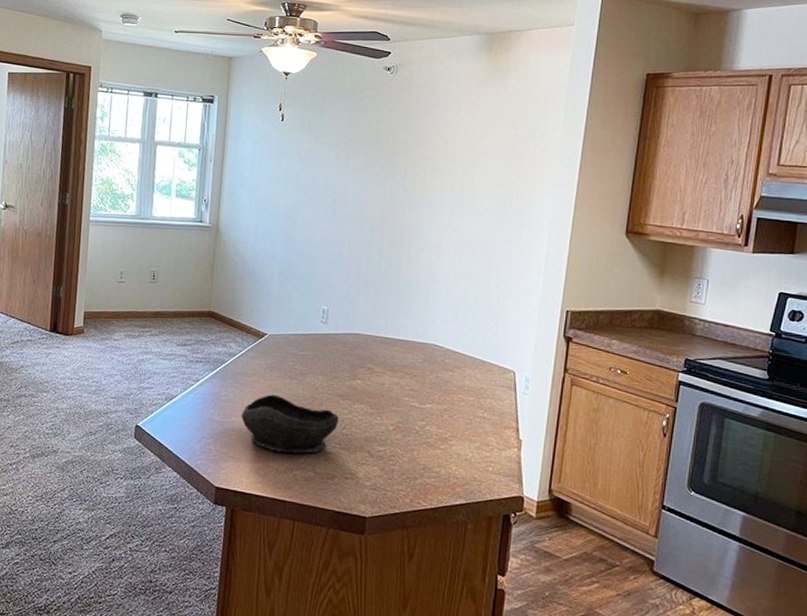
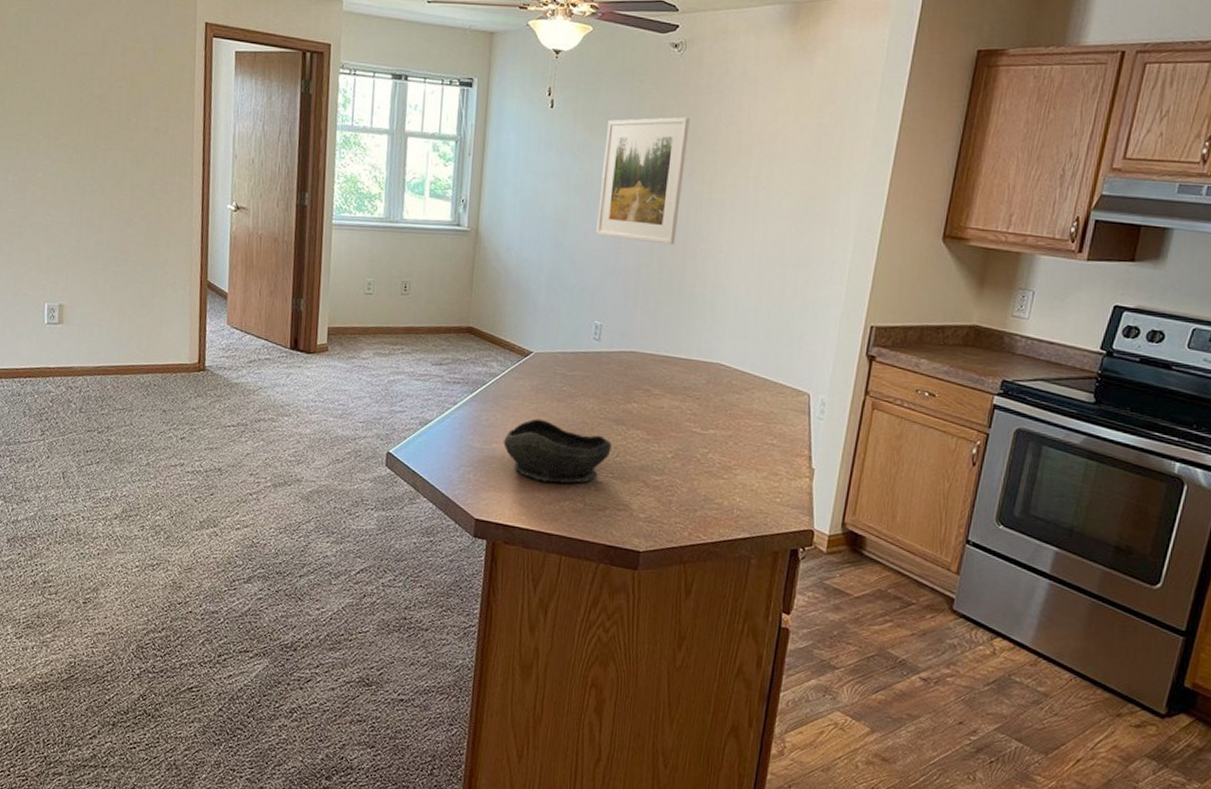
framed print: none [322,129,402,239] -> present [596,117,690,245]

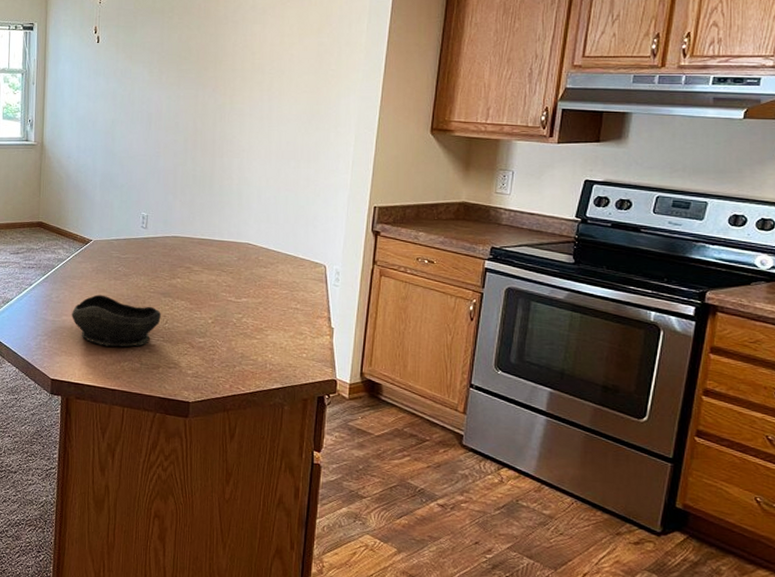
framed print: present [596,117,690,245] -> none [139,44,212,148]

